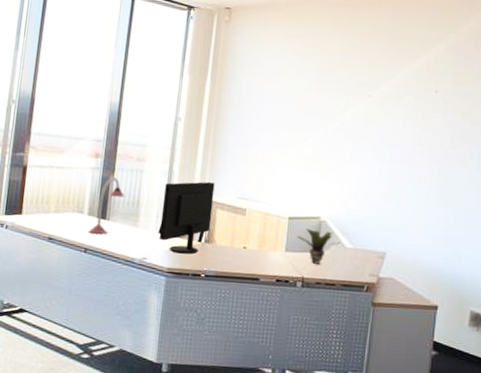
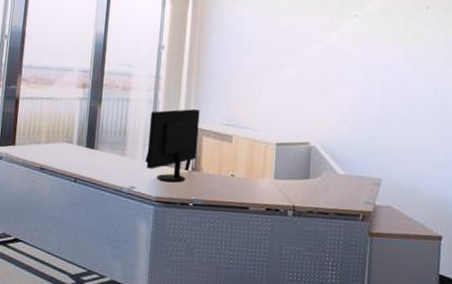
desk lamp: present [88,177,125,235] -> none [77,107,112,164]
potted plant: present [297,229,340,264] -> none [286,155,332,192]

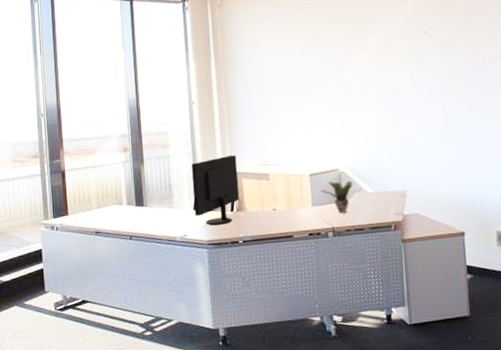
potted plant: none [286,155,332,192] -> present [320,180,362,213]

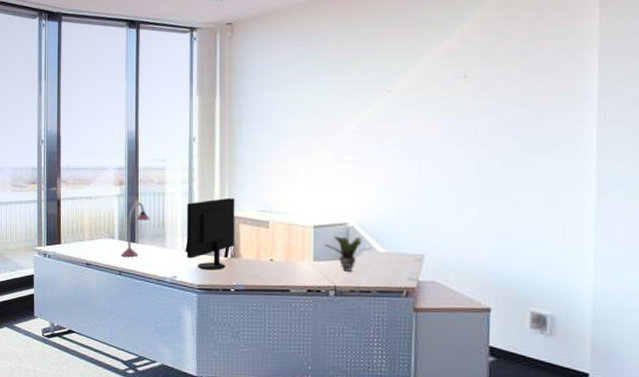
desk lamp: none [129,167,157,222] -> present [120,202,150,258]

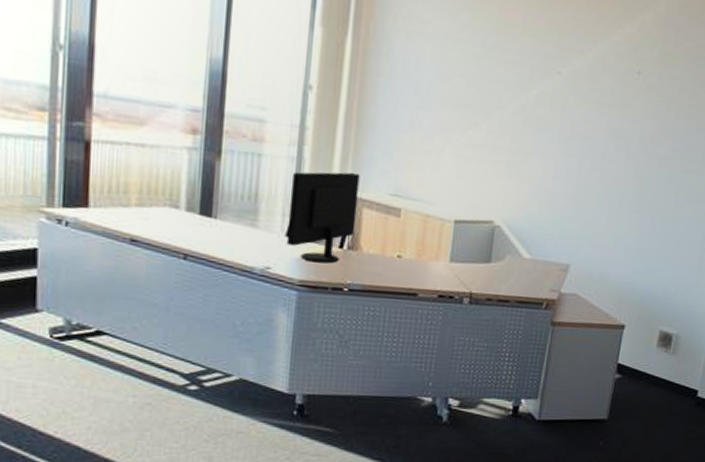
desk lamp: present [120,202,150,258] -> none [187,161,238,237]
potted plant: present [324,236,372,272] -> none [464,235,517,278]

